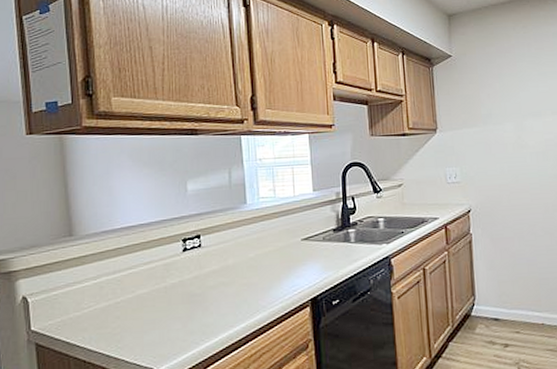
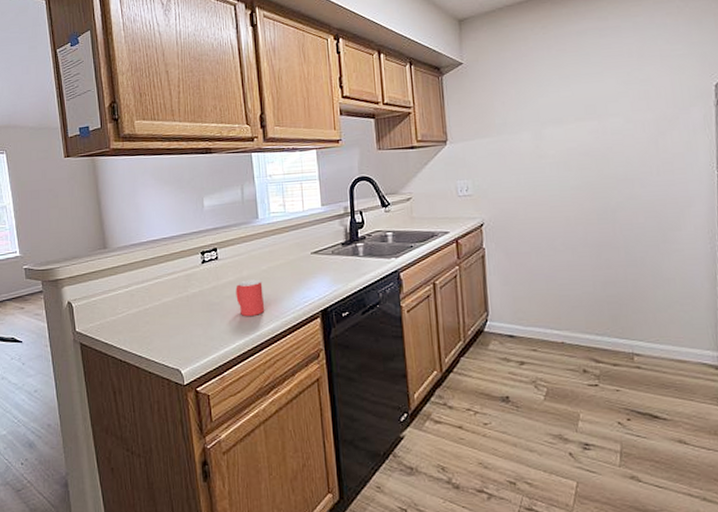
mug: none [220,267,250,307] -> present [235,279,264,316]

